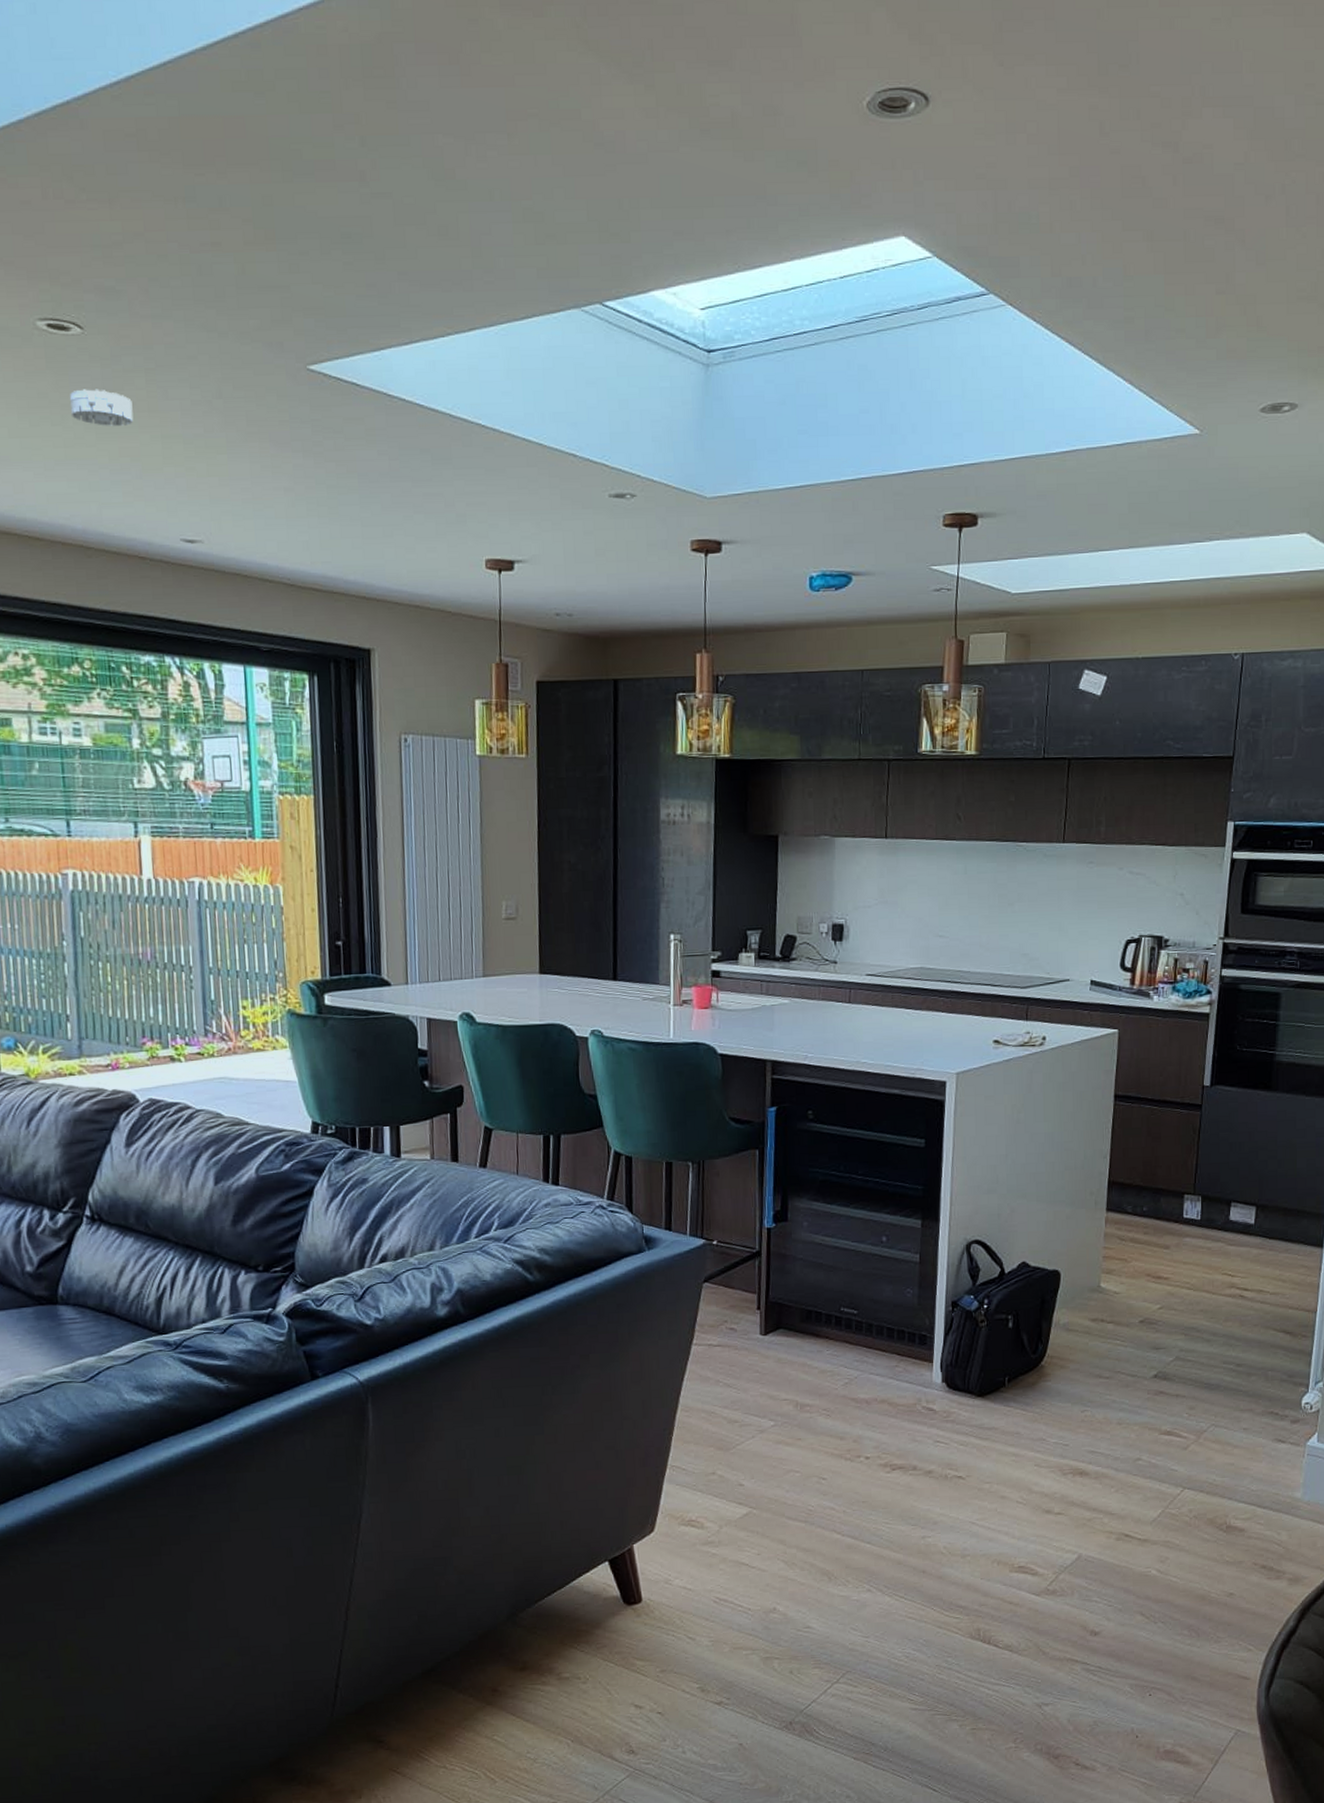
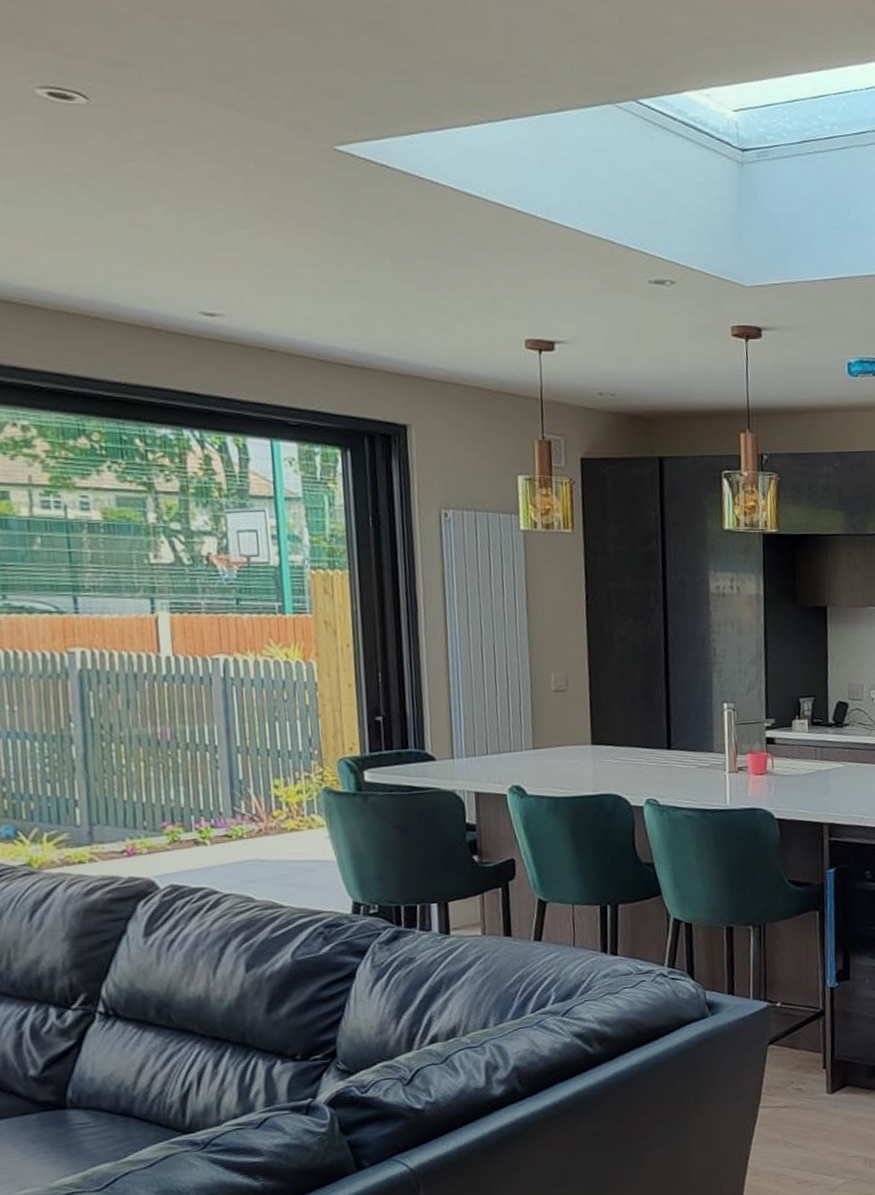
smoke detector: present [69,389,134,426] -> none [73,159,146,197]

